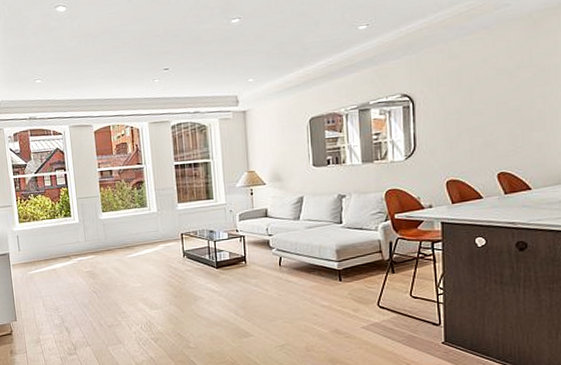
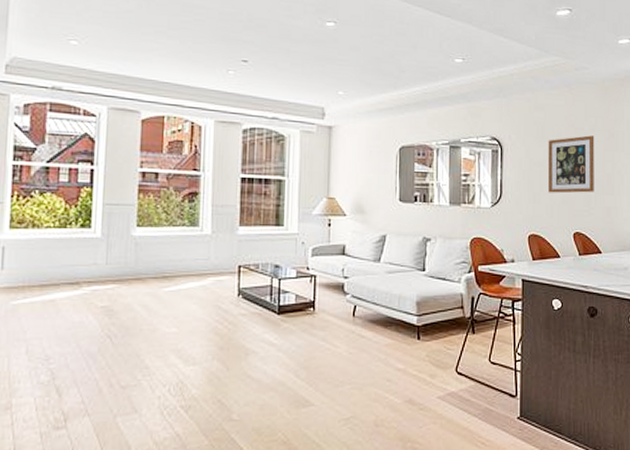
wall art: none [465,73,521,139] -> present [547,135,595,193]

